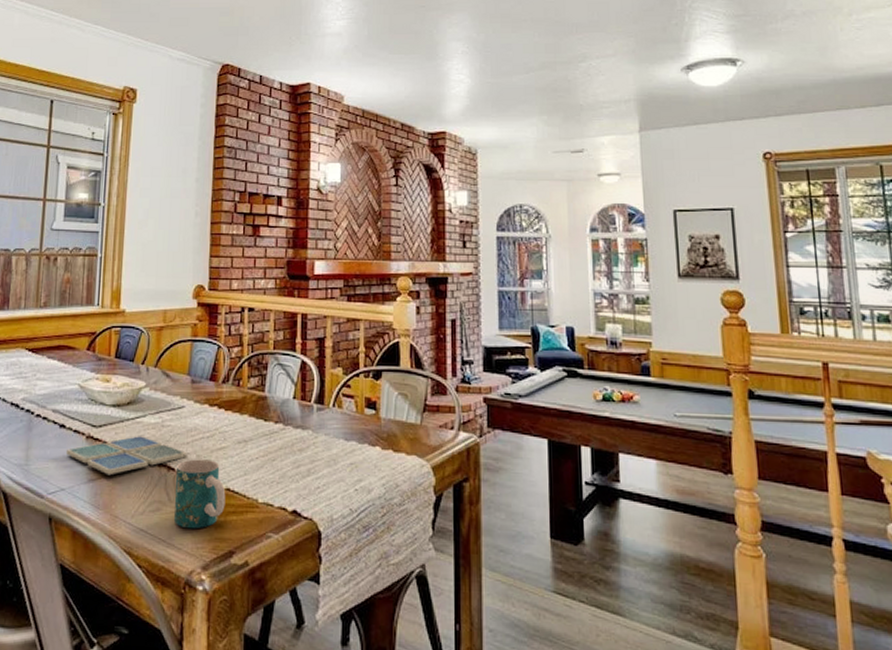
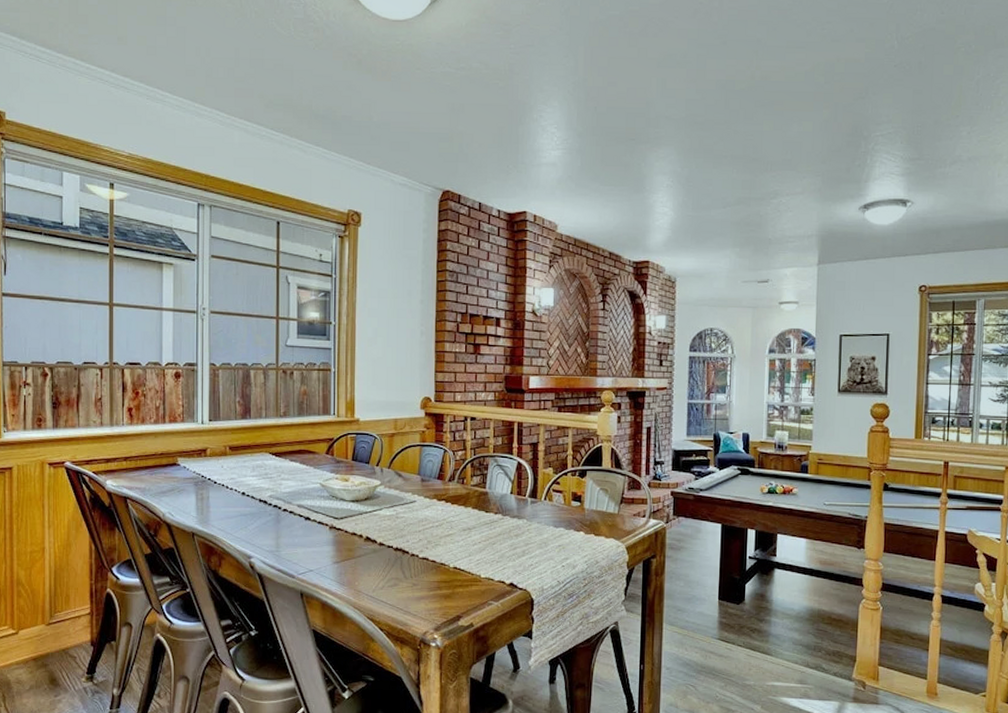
drink coaster: present [67,436,187,476] -> none [313,526,419,559]
mug: present [174,459,226,529] -> none [409,544,453,600]

